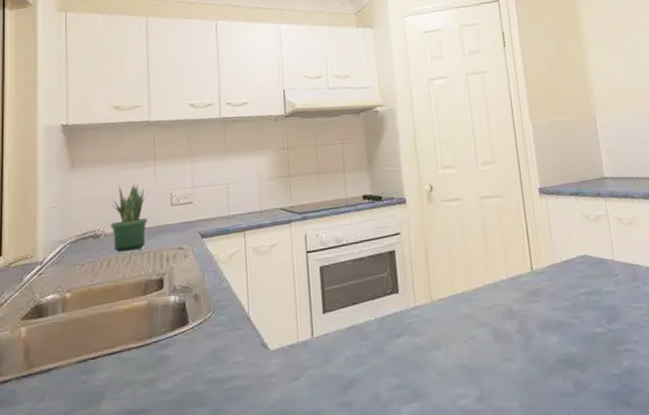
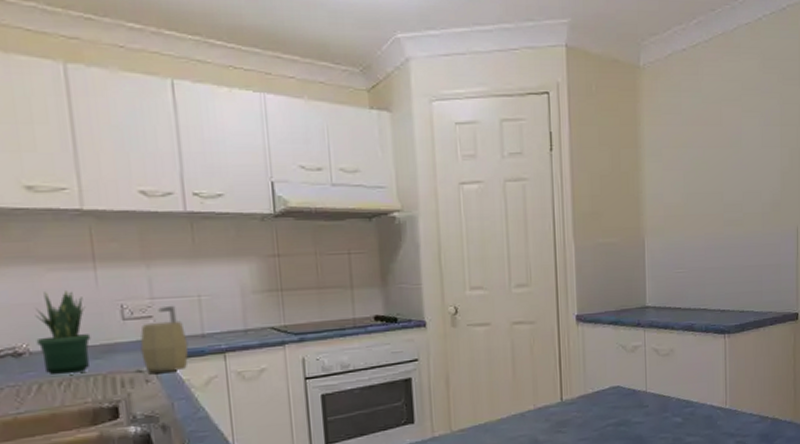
soap dispenser: none [182,192,218,251] -> present [140,305,189,374]

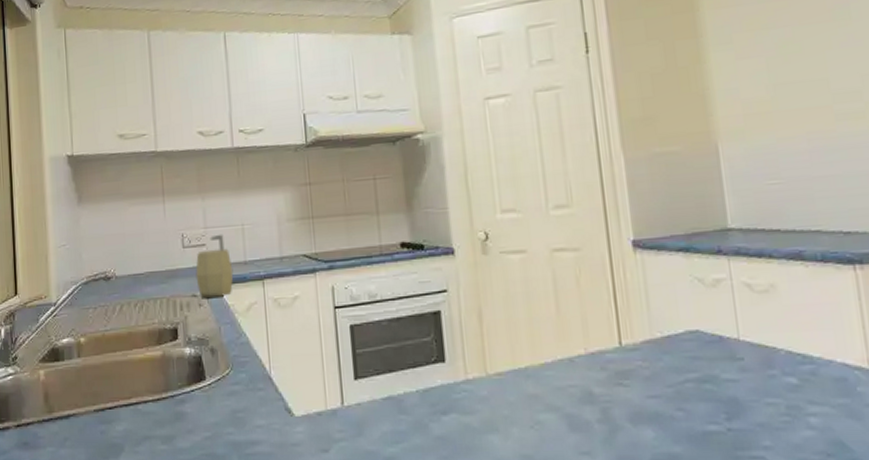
planter: present [35,291,91,374] -> none [121,222,159,297]

